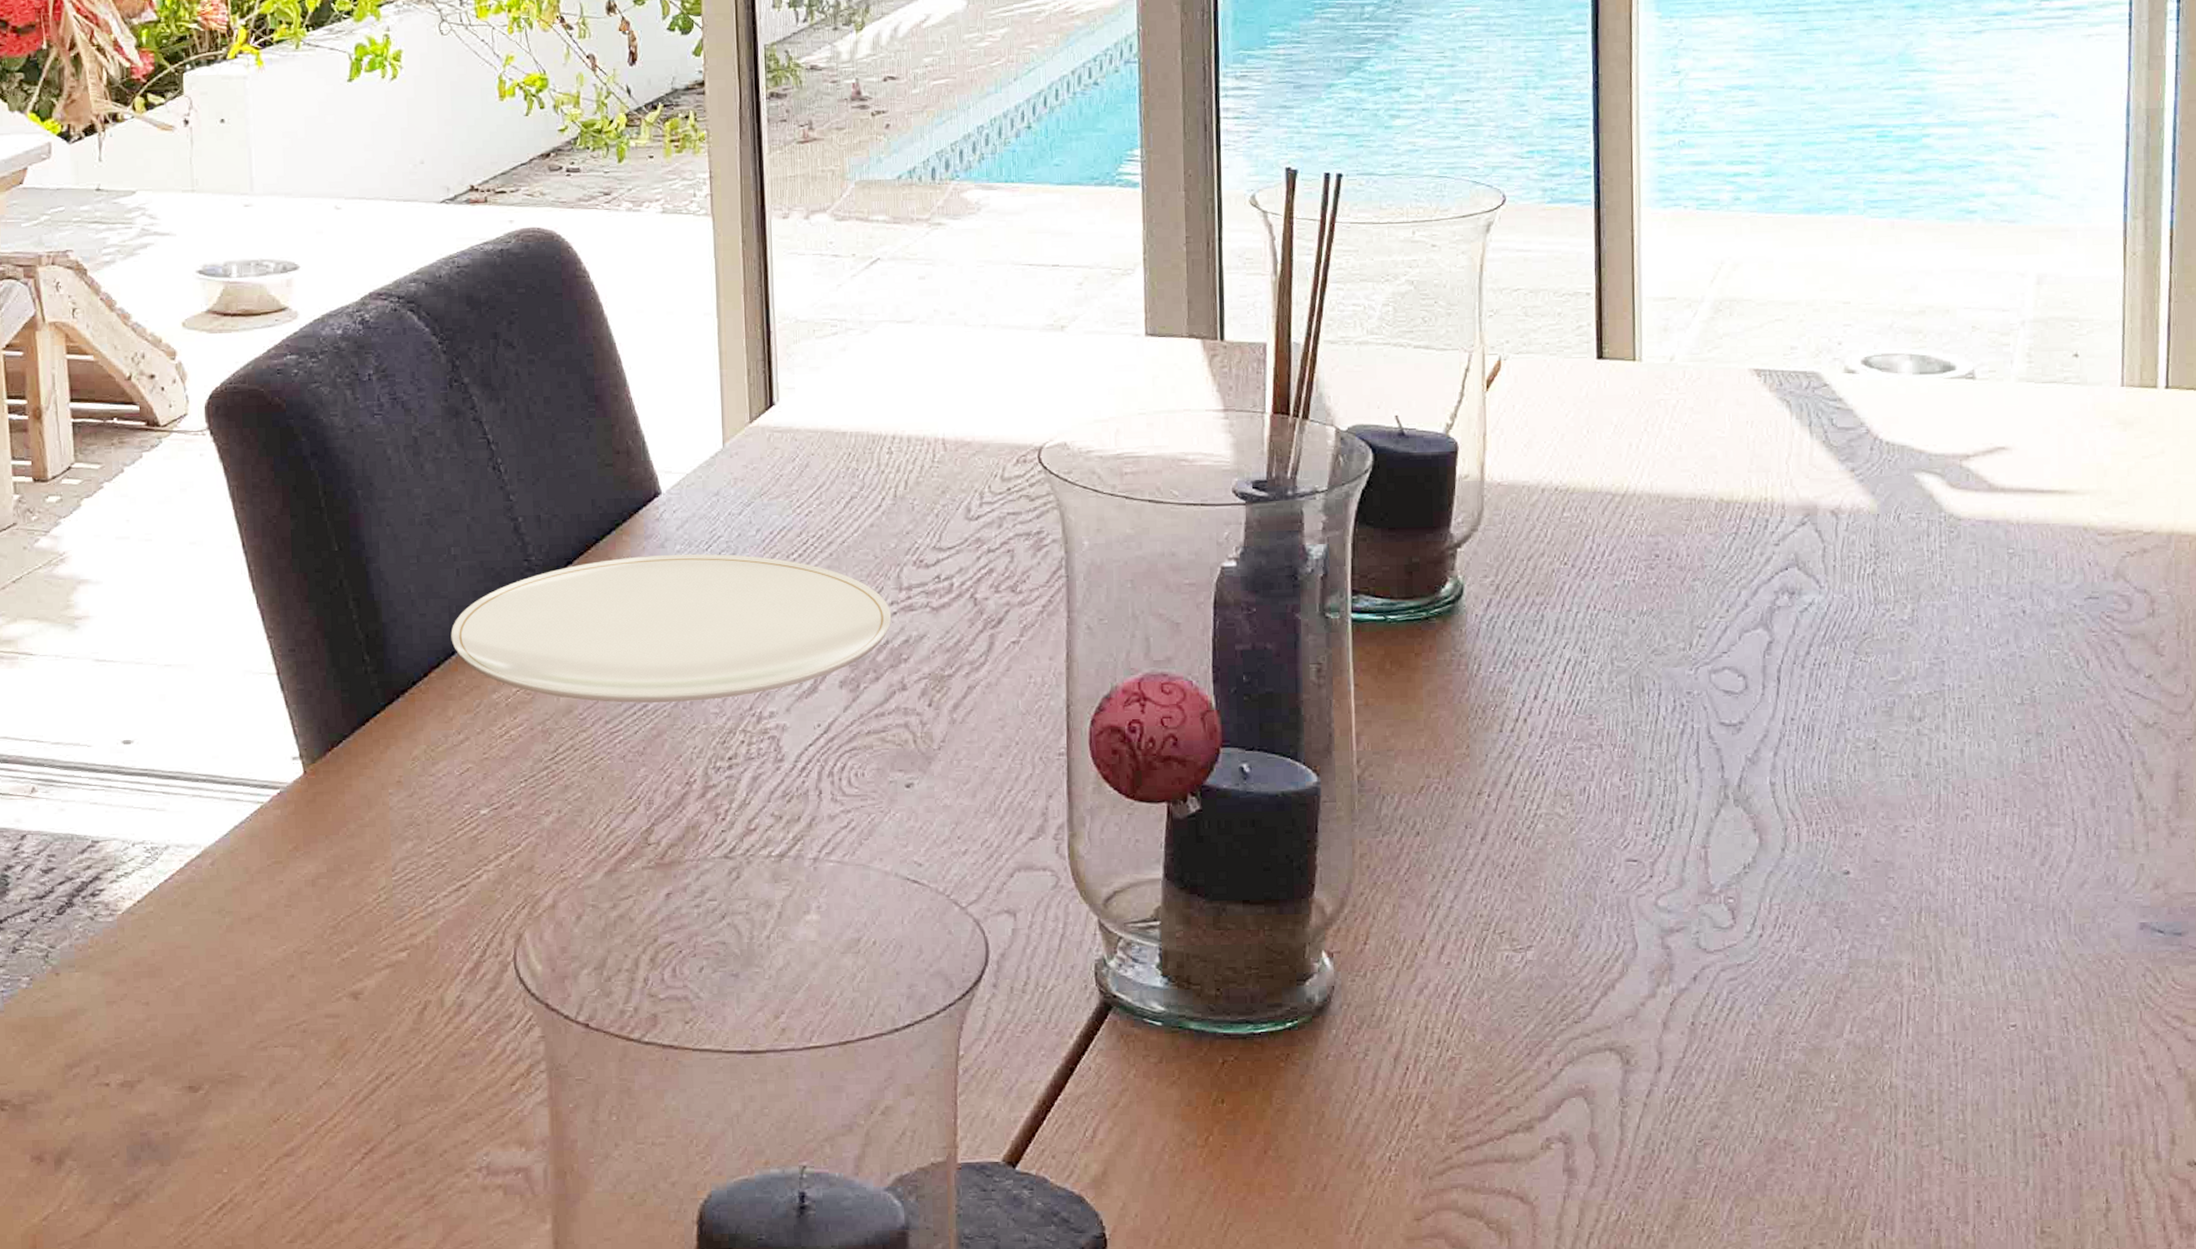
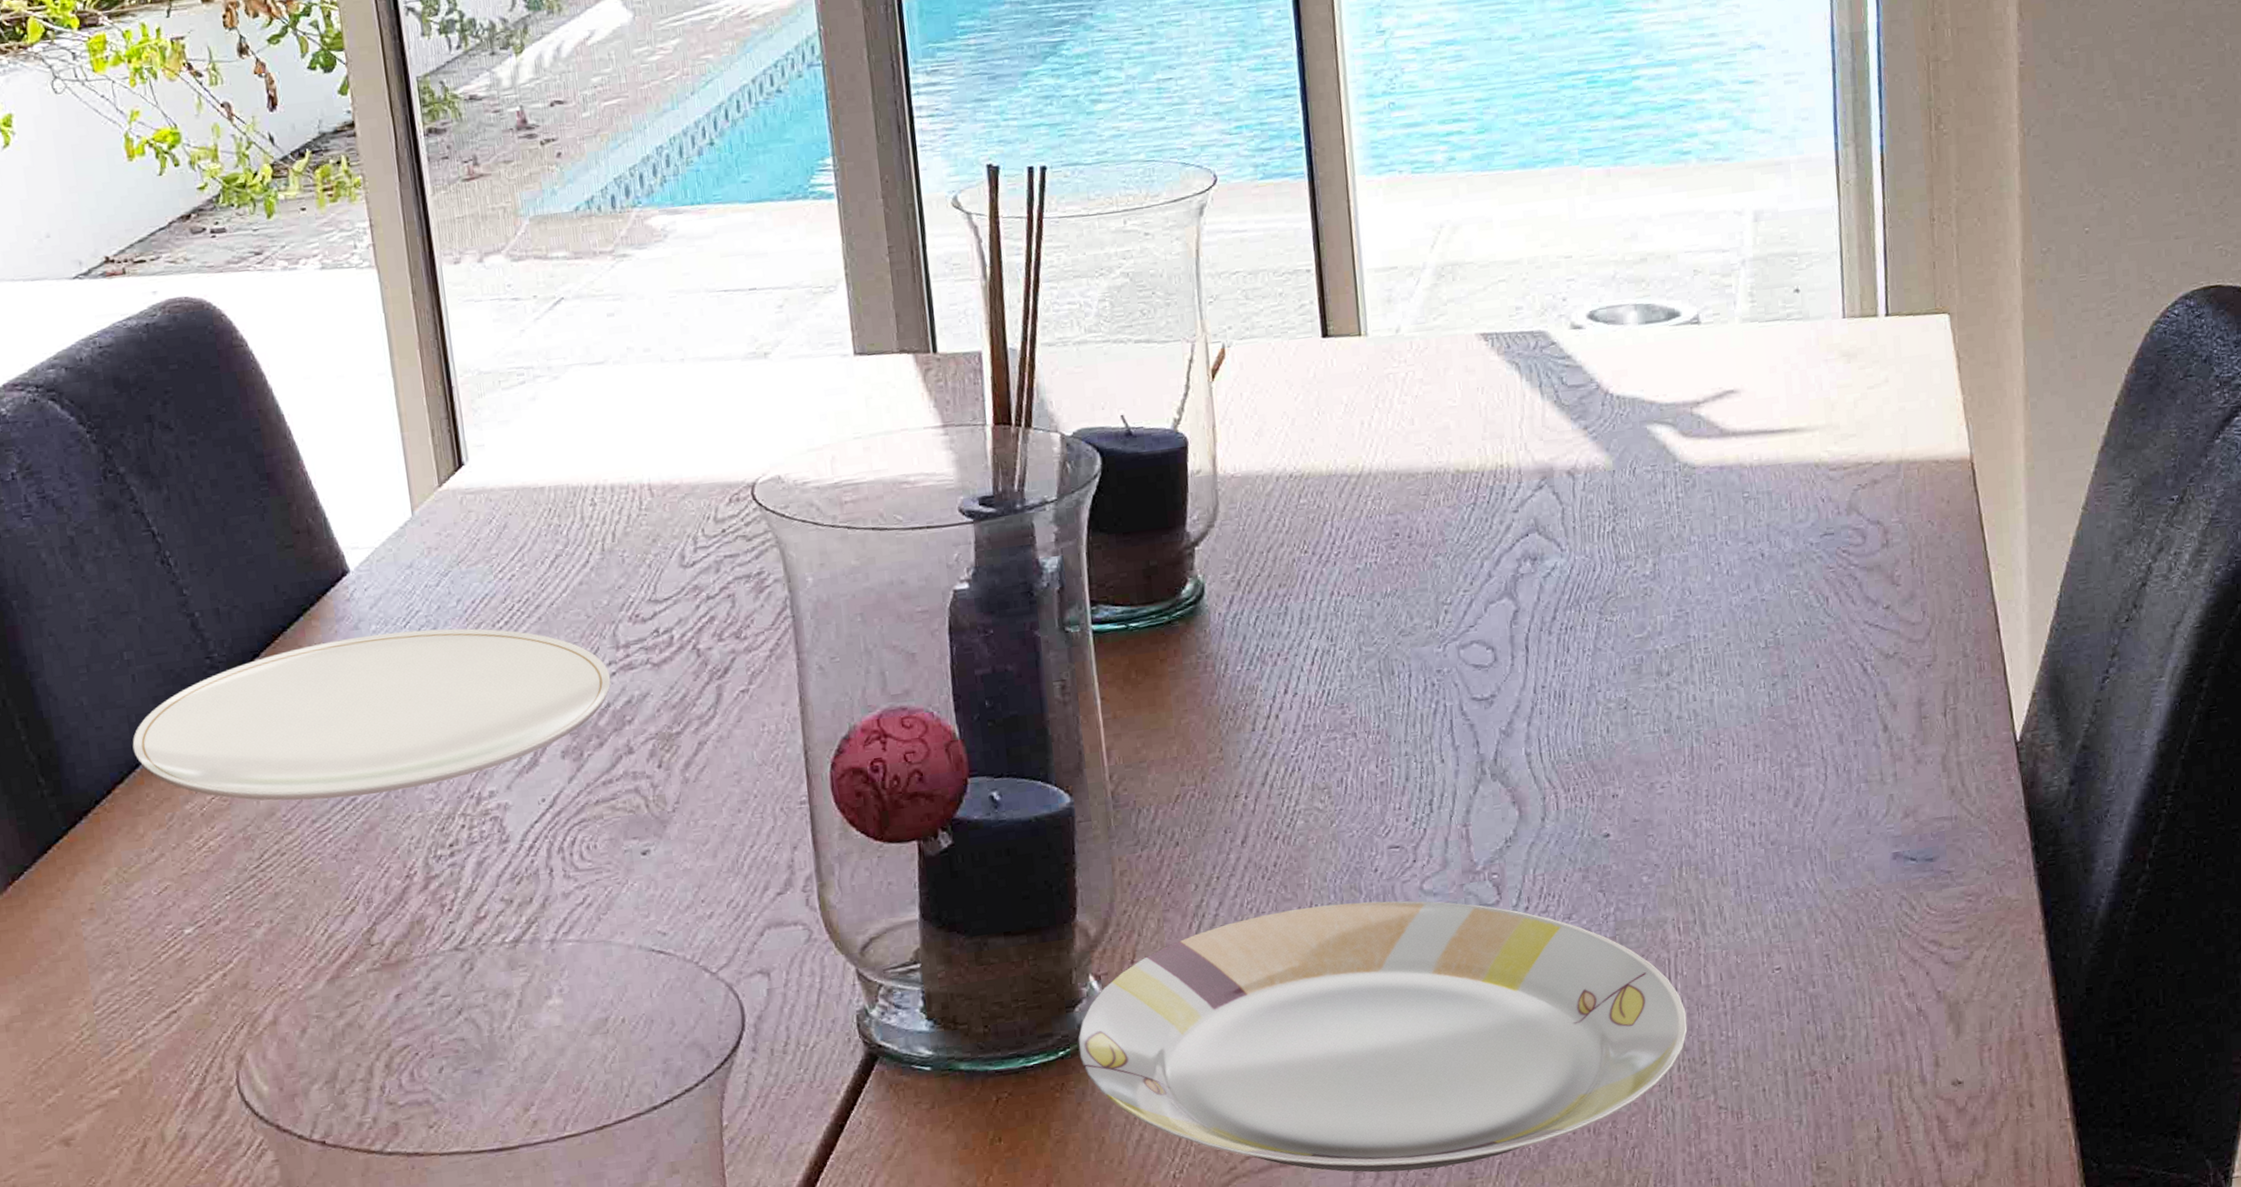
plate: none [1306,910,1916,1183] -> present [1078,900,1688,1173]

